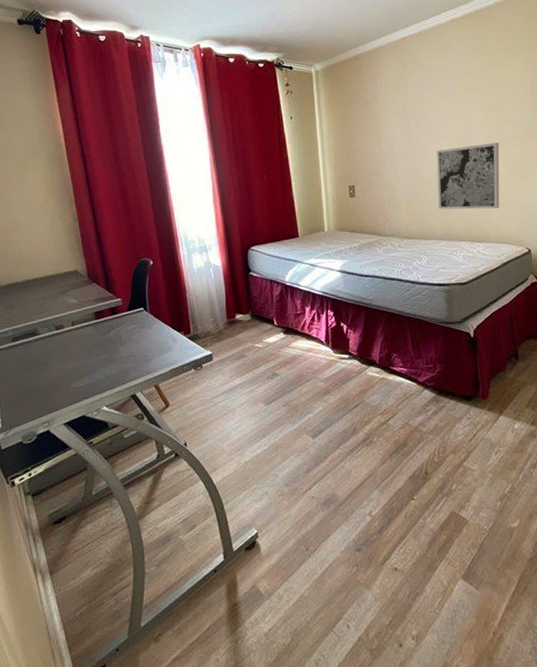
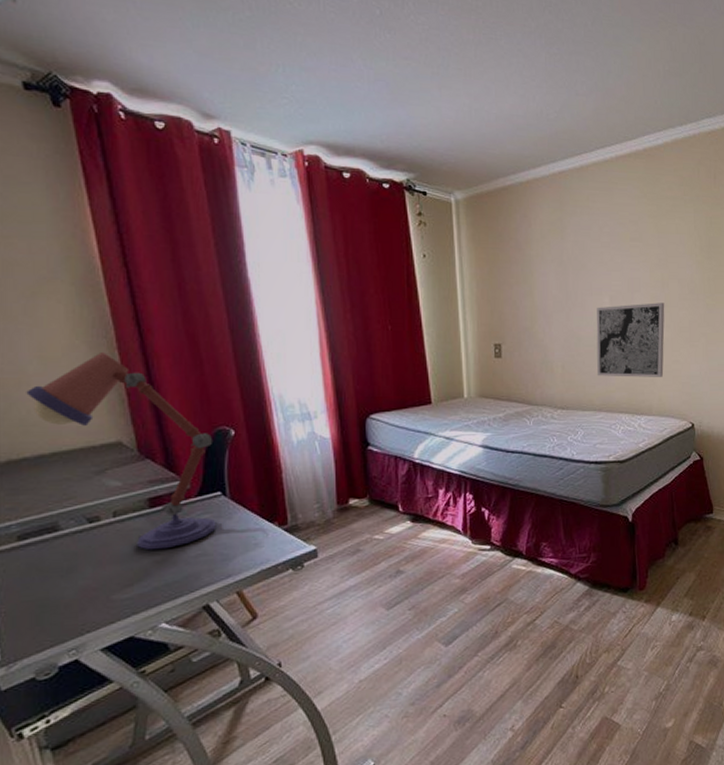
desk lamp: none [18,205,140,351] -> present [26,351,217,550]

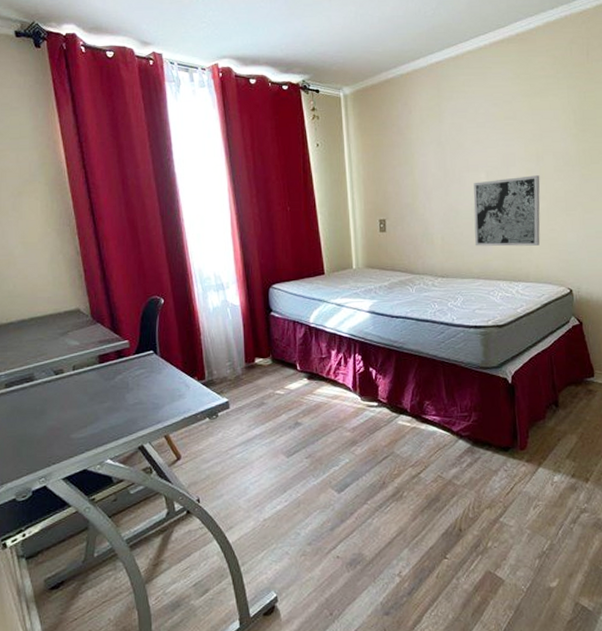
desk lamp: present [26,351,217,550] -> none [13,236,149,398]

